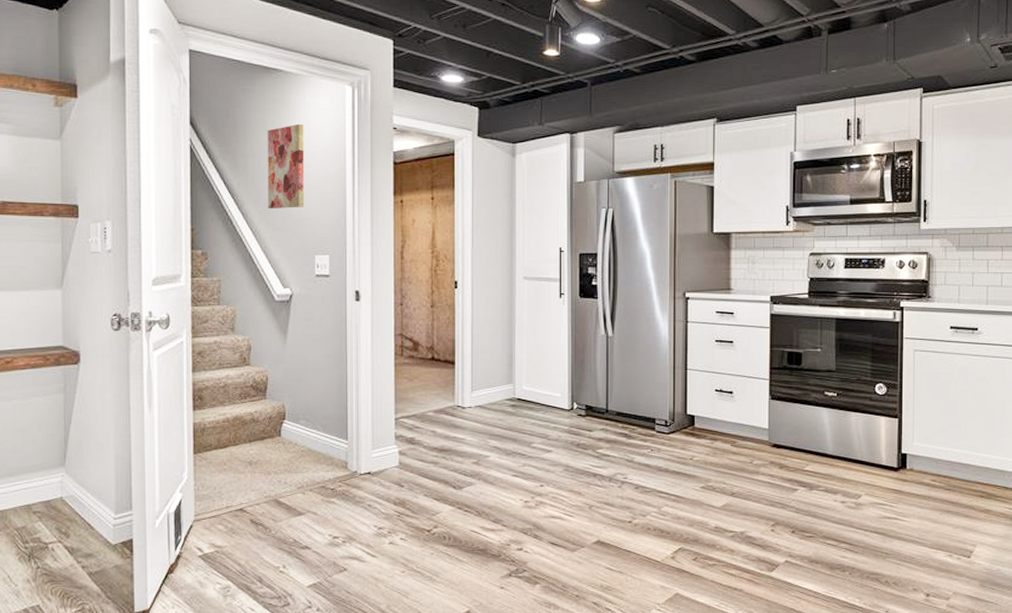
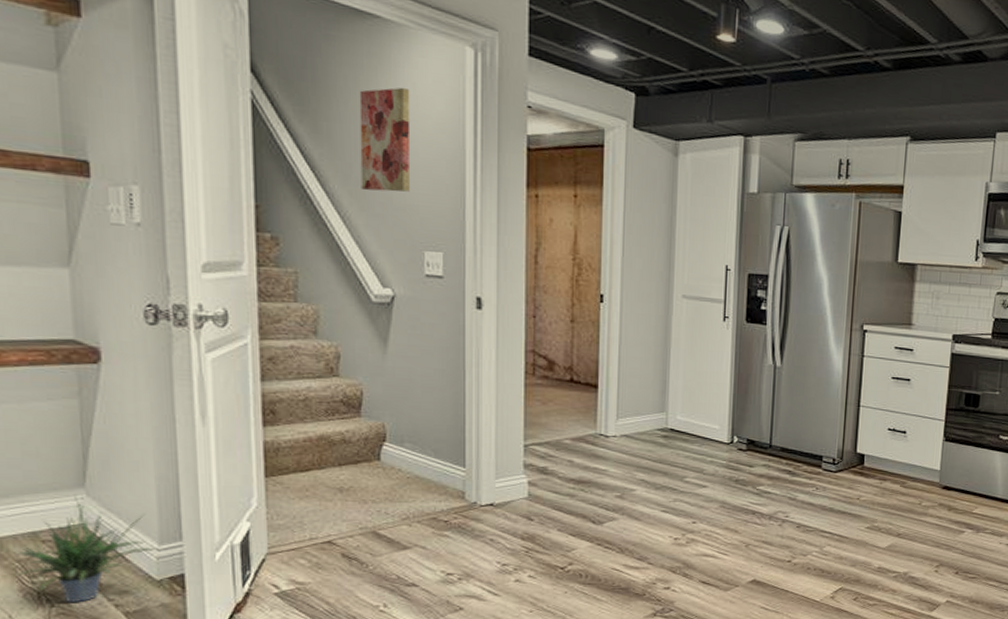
potted plant: none [14,474,115,565] -> present [14,496,158,603]

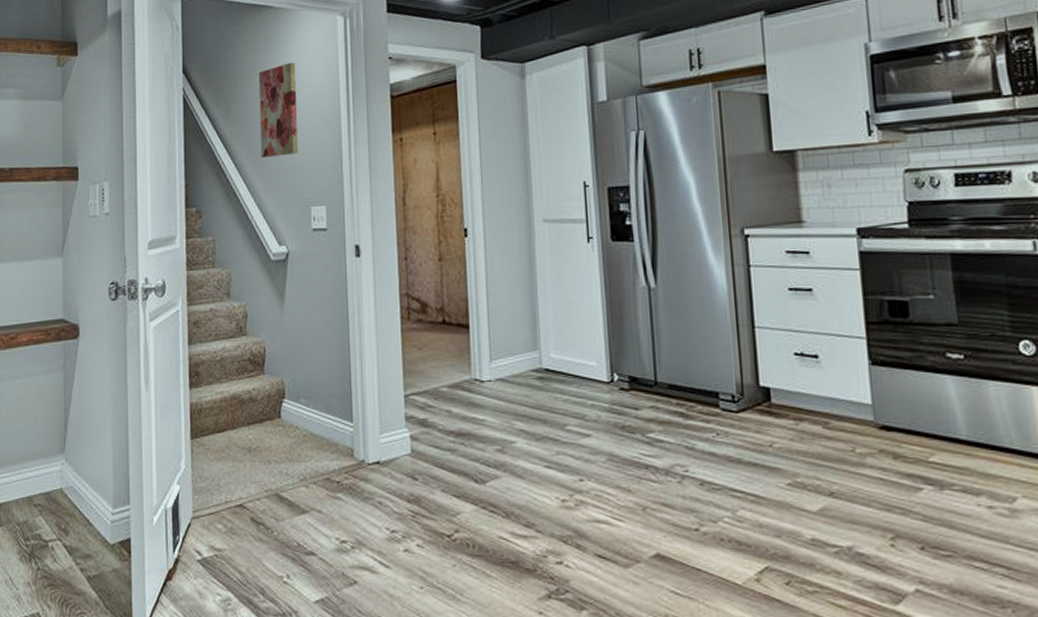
potted plant: present [14,496,158,603] -> none [16,461,112,567]

